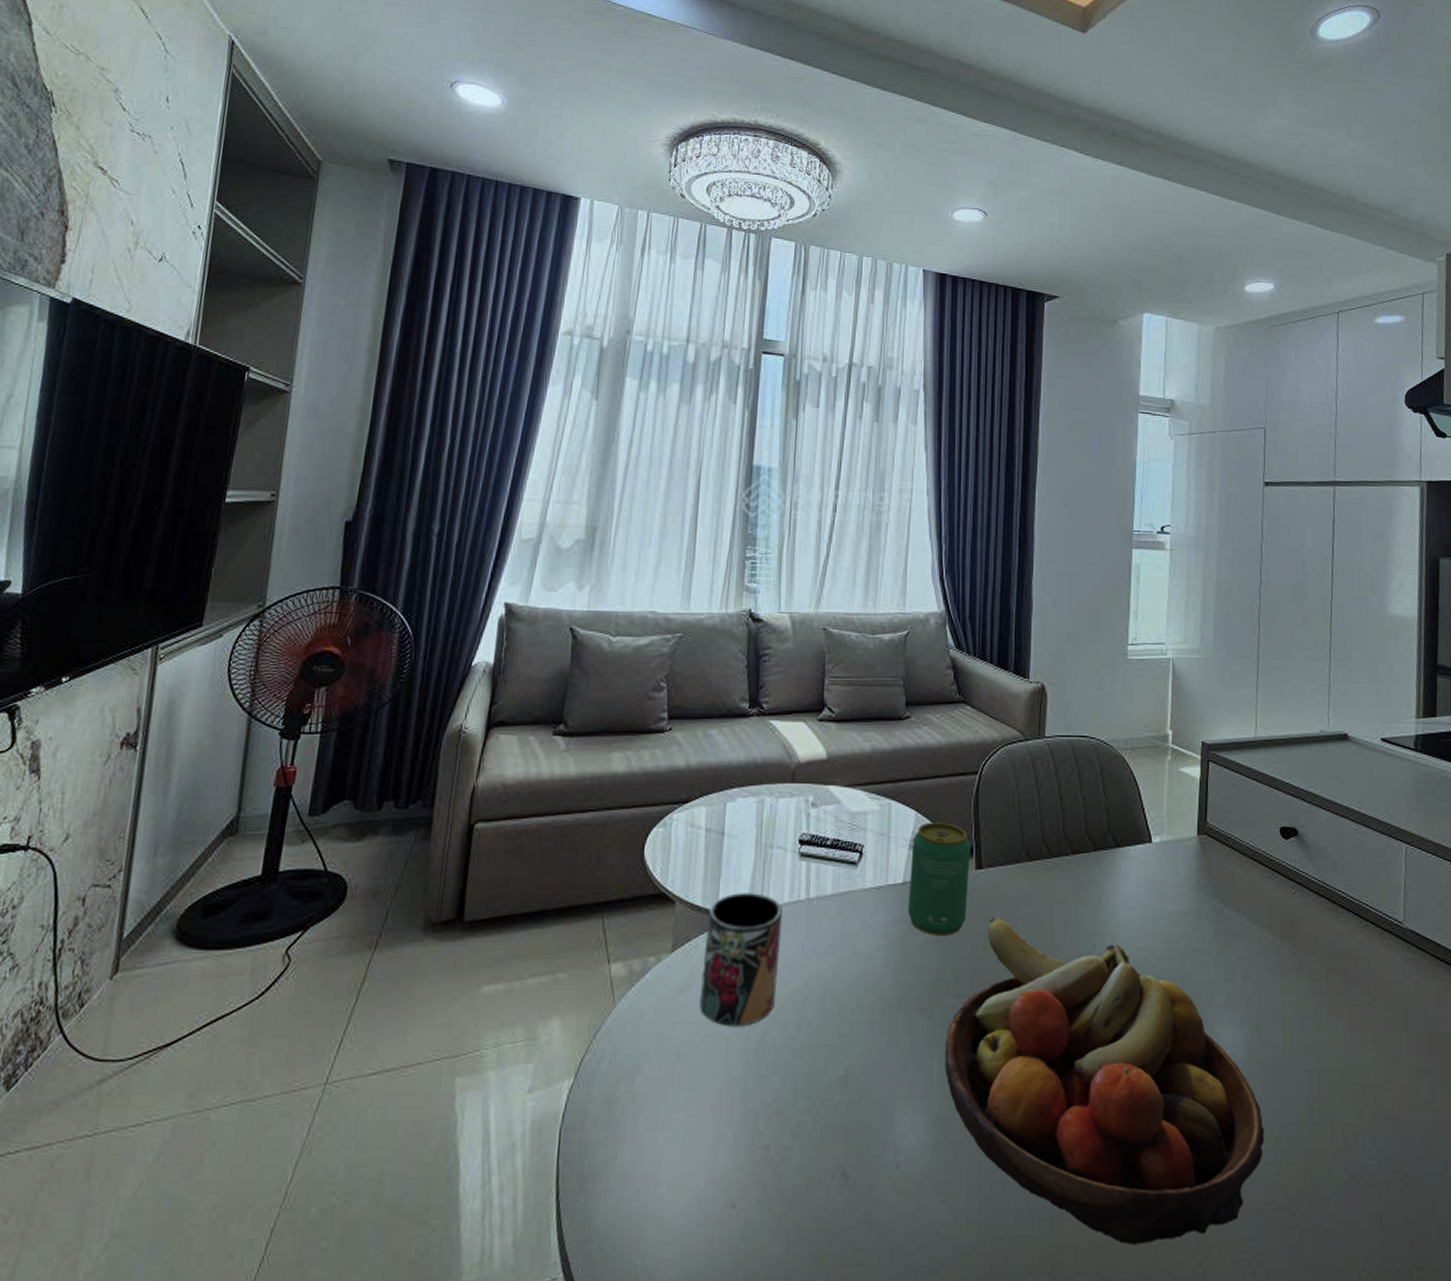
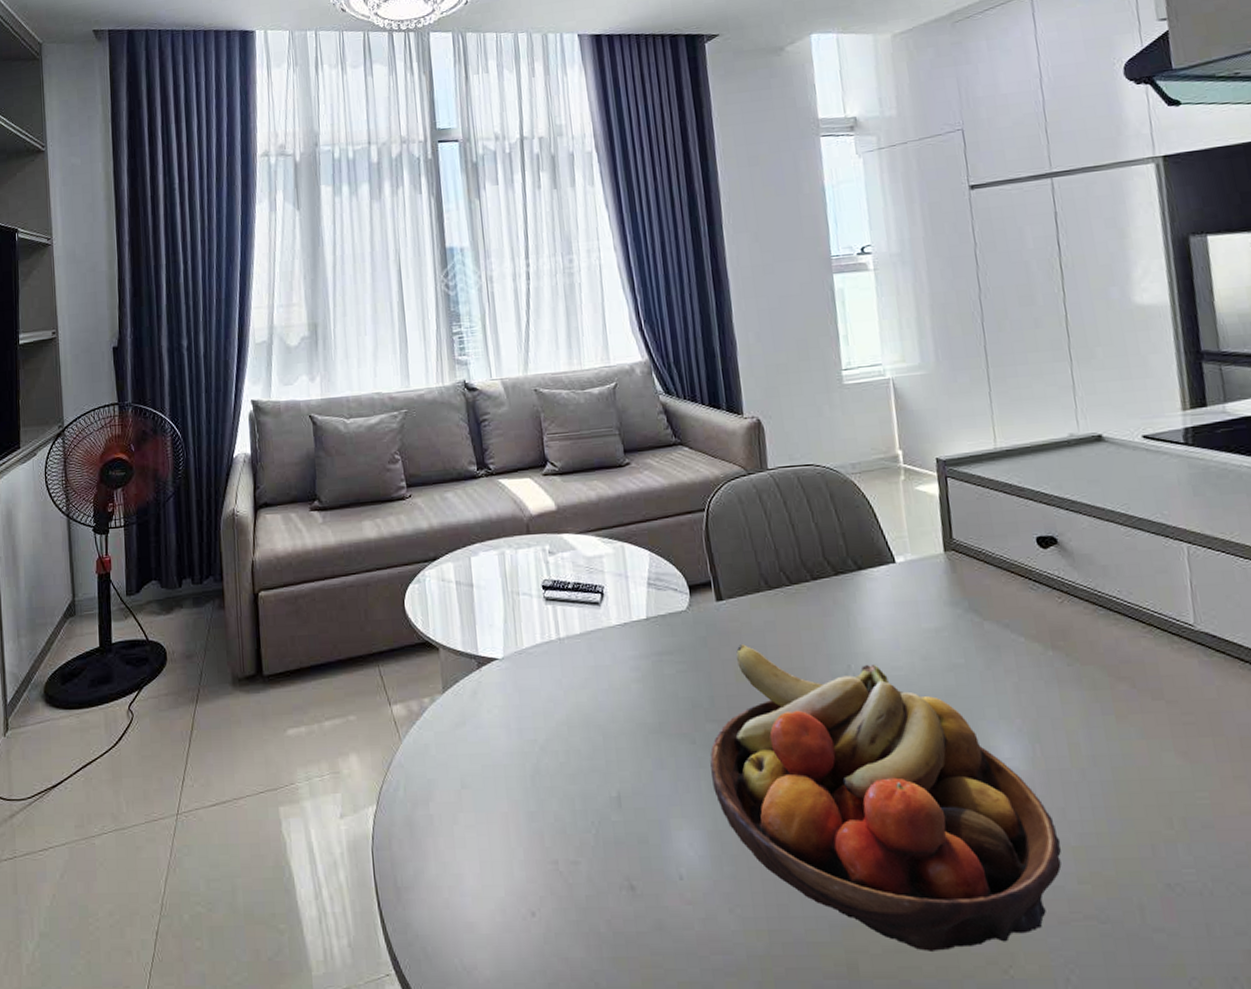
mug: present [700,893,784,1027] -> none [469,636,544,757]
beverage can: present [908,822,971,935] -> none [650,559,714,666]

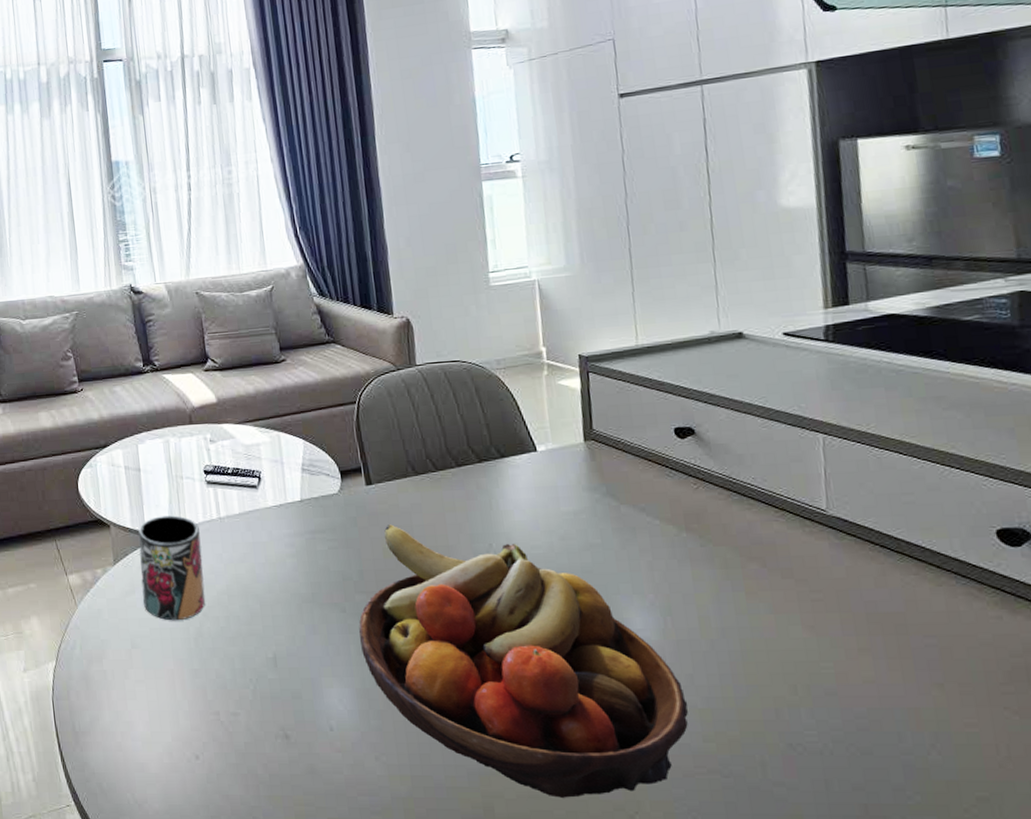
mug: none [469,636,544,757] -> present [138,515,206,621]

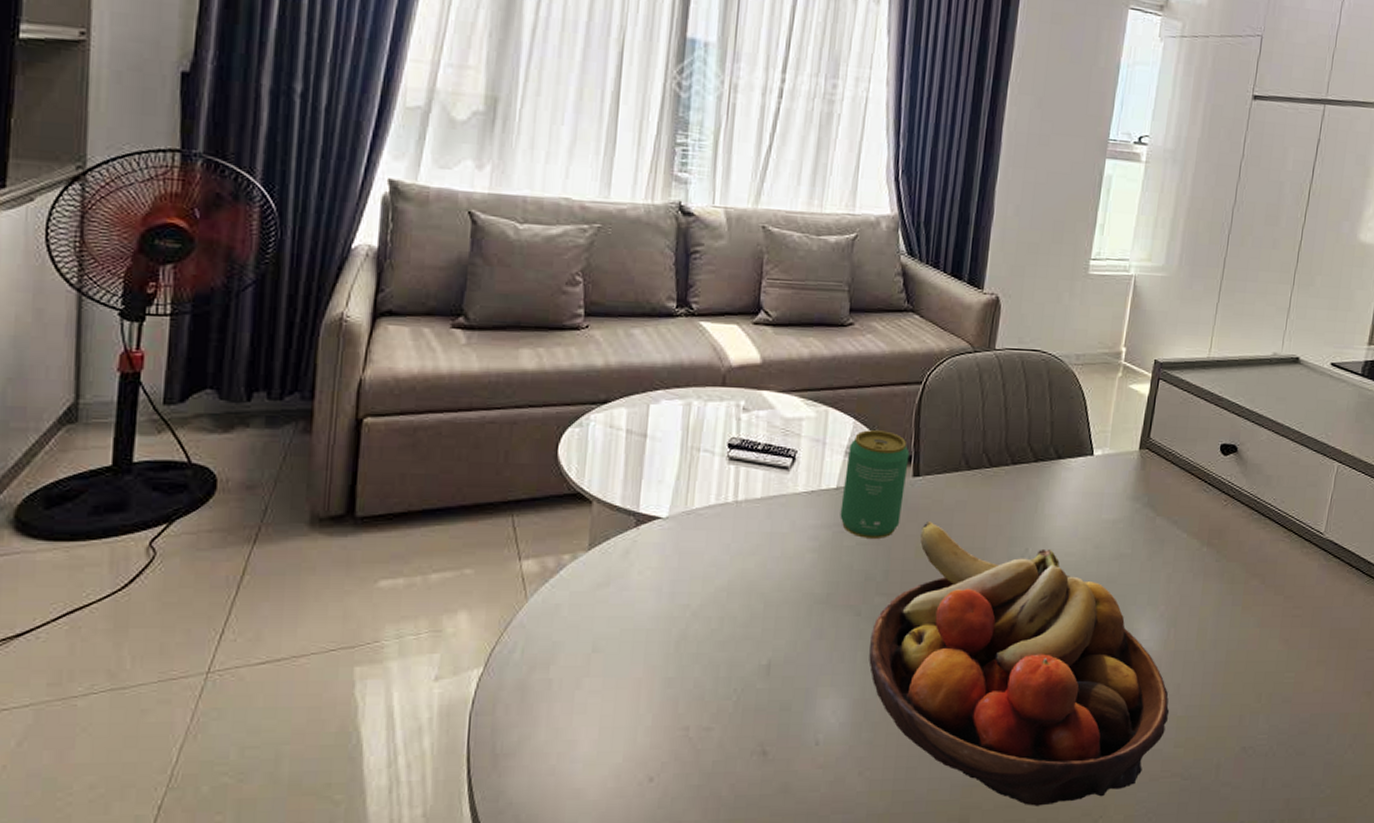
mug: present [138,515,206,621] -> none [619,494,710,621]
beverage can: none [304,447,363,543] -> present [840,430,910,538]

